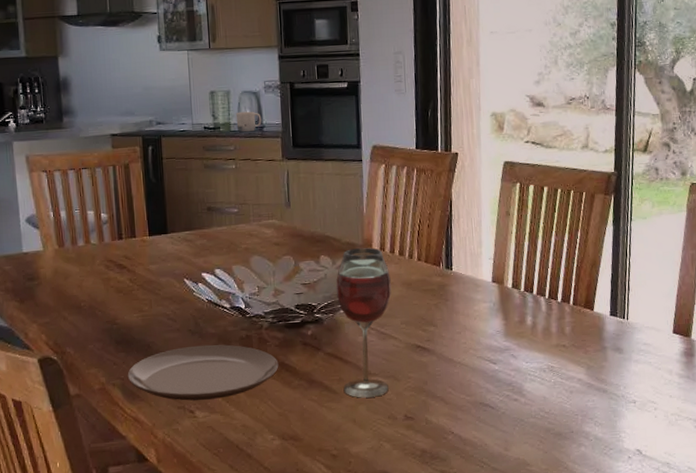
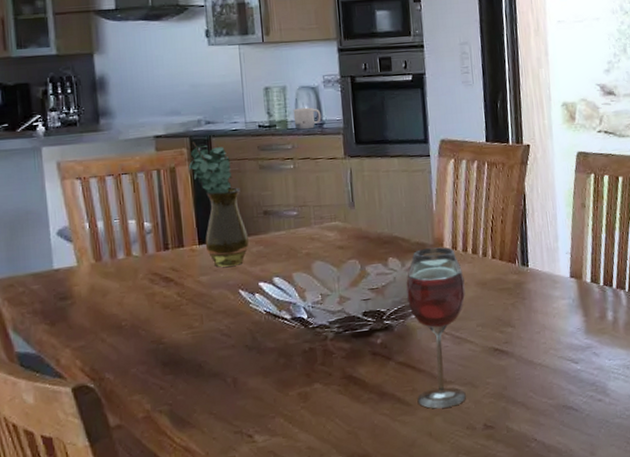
plate: present [127,344,279,401] -> none [176,359,346,425]
vase: none [140,141,194,257] -> present [188,142,249,267]

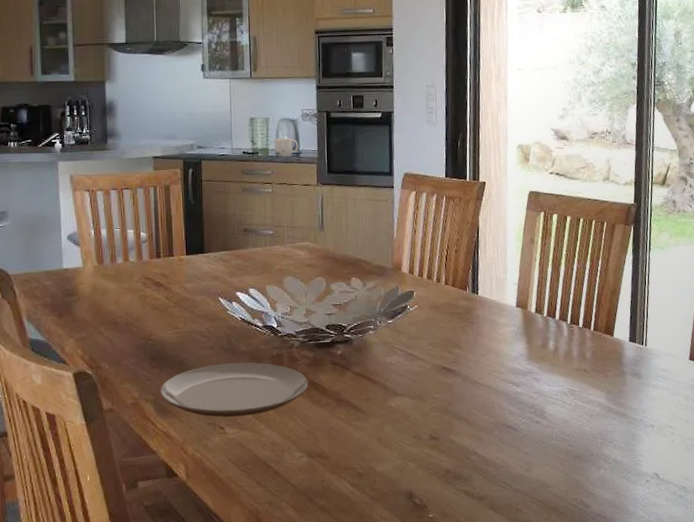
plate: none [176,359,346,425] -> present [160,362,308,417]
vase: present [188,142,249,267] -> none [181,164,229,276]
wineglass: present [406,247,466,409] -> none [365,271,419,418]

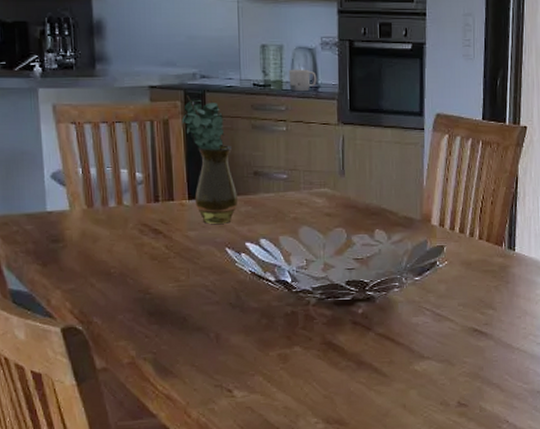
plate: present [160,362,308,417] -> none [160,320,326,379]
vase: none [181,164,229,276] -> present [181,95,238,224]

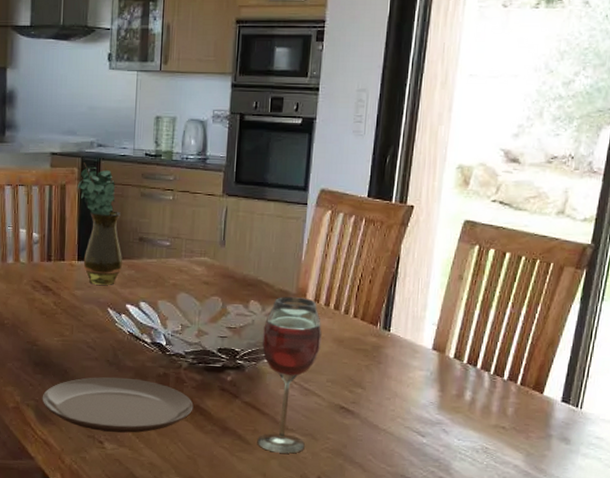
plate: none [160,320,326,379] -> present [42,377,194,433]
mug: present [288,69,317,92] -> none [179,140,206,163]
wineglass: none [390,223,450,382] -> present [257,297,322,454]

